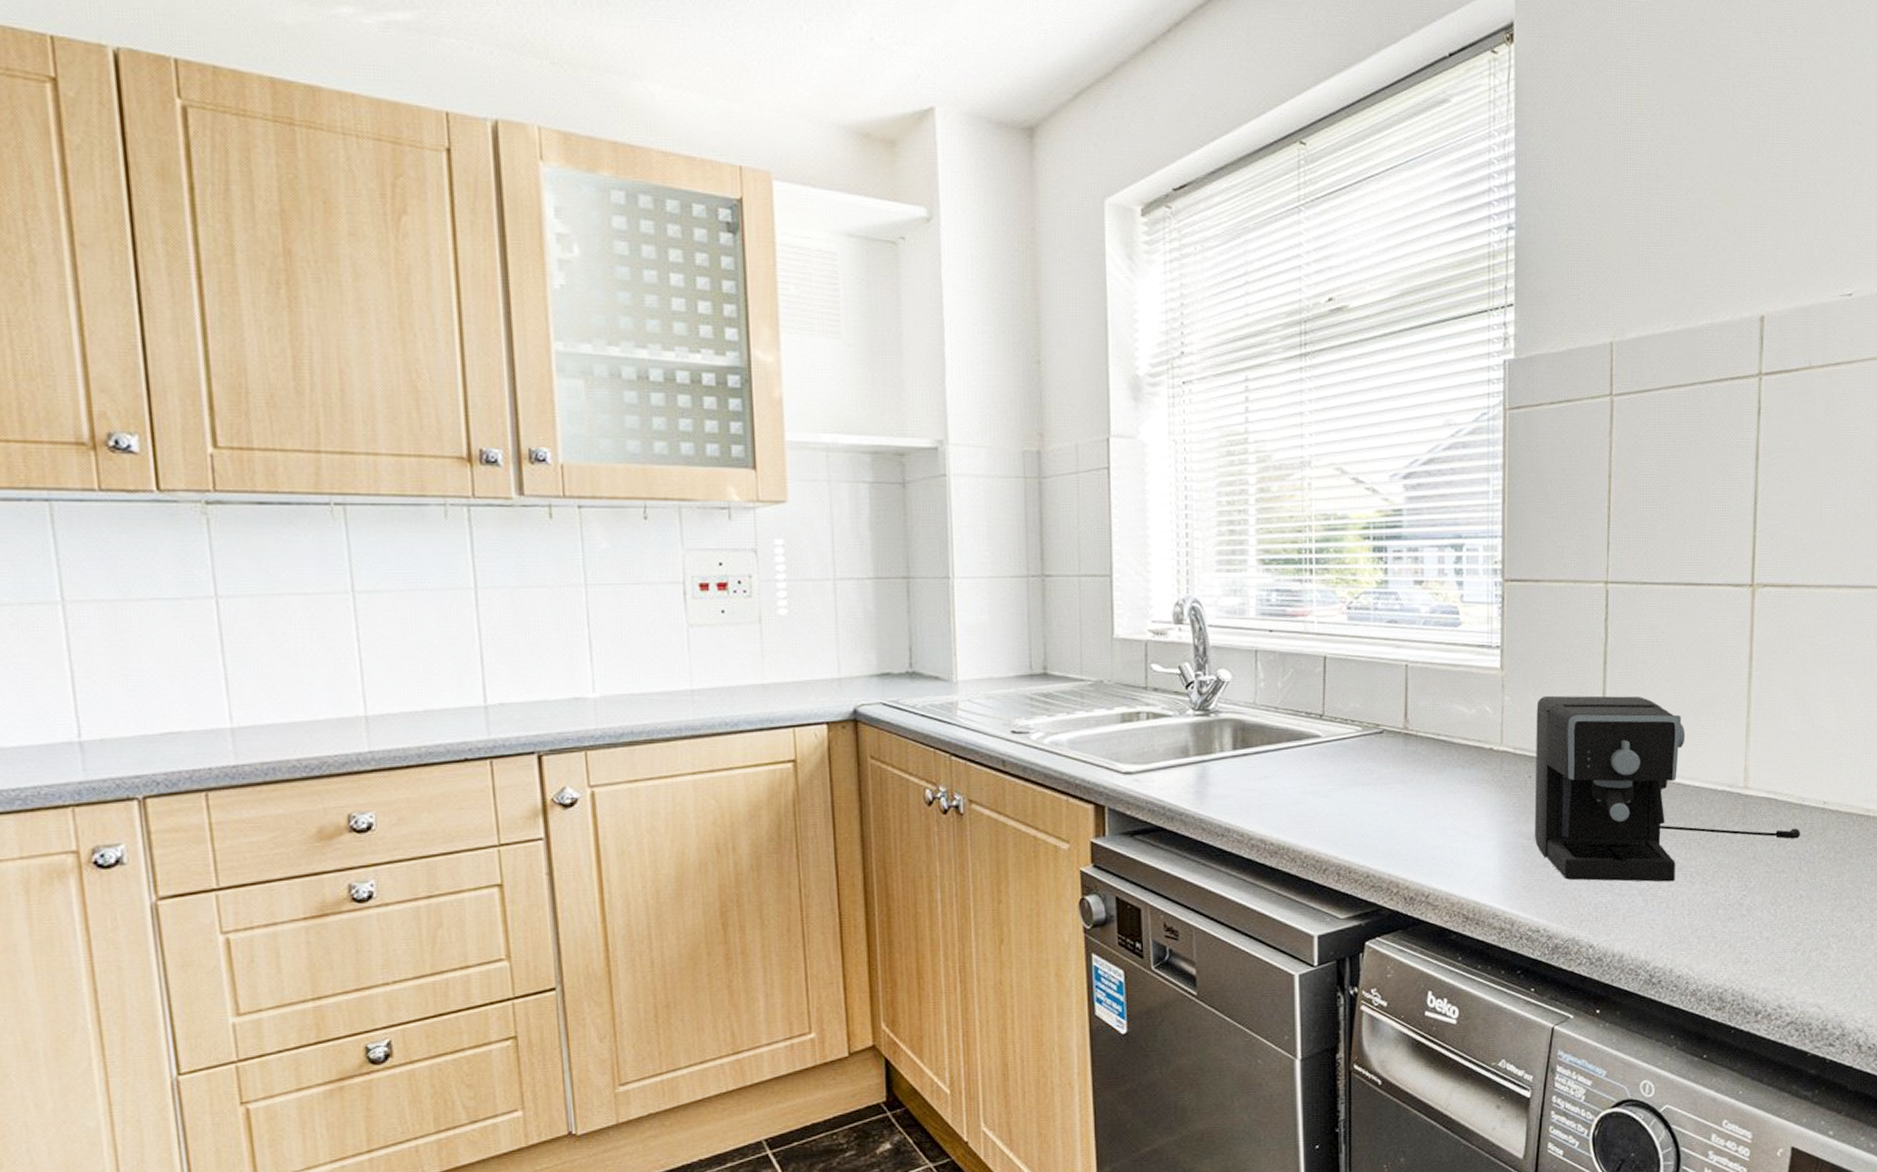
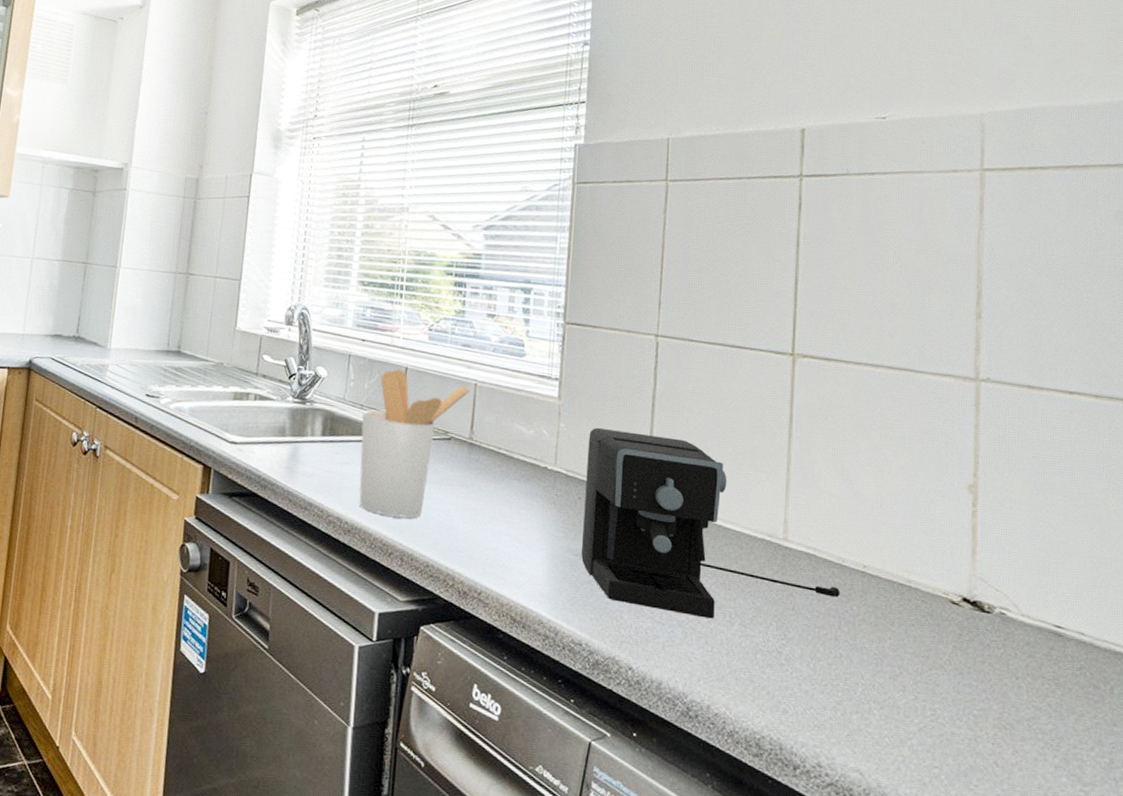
utensil holder: none [1277,659,1401,830] -> present [359,369,471,518]

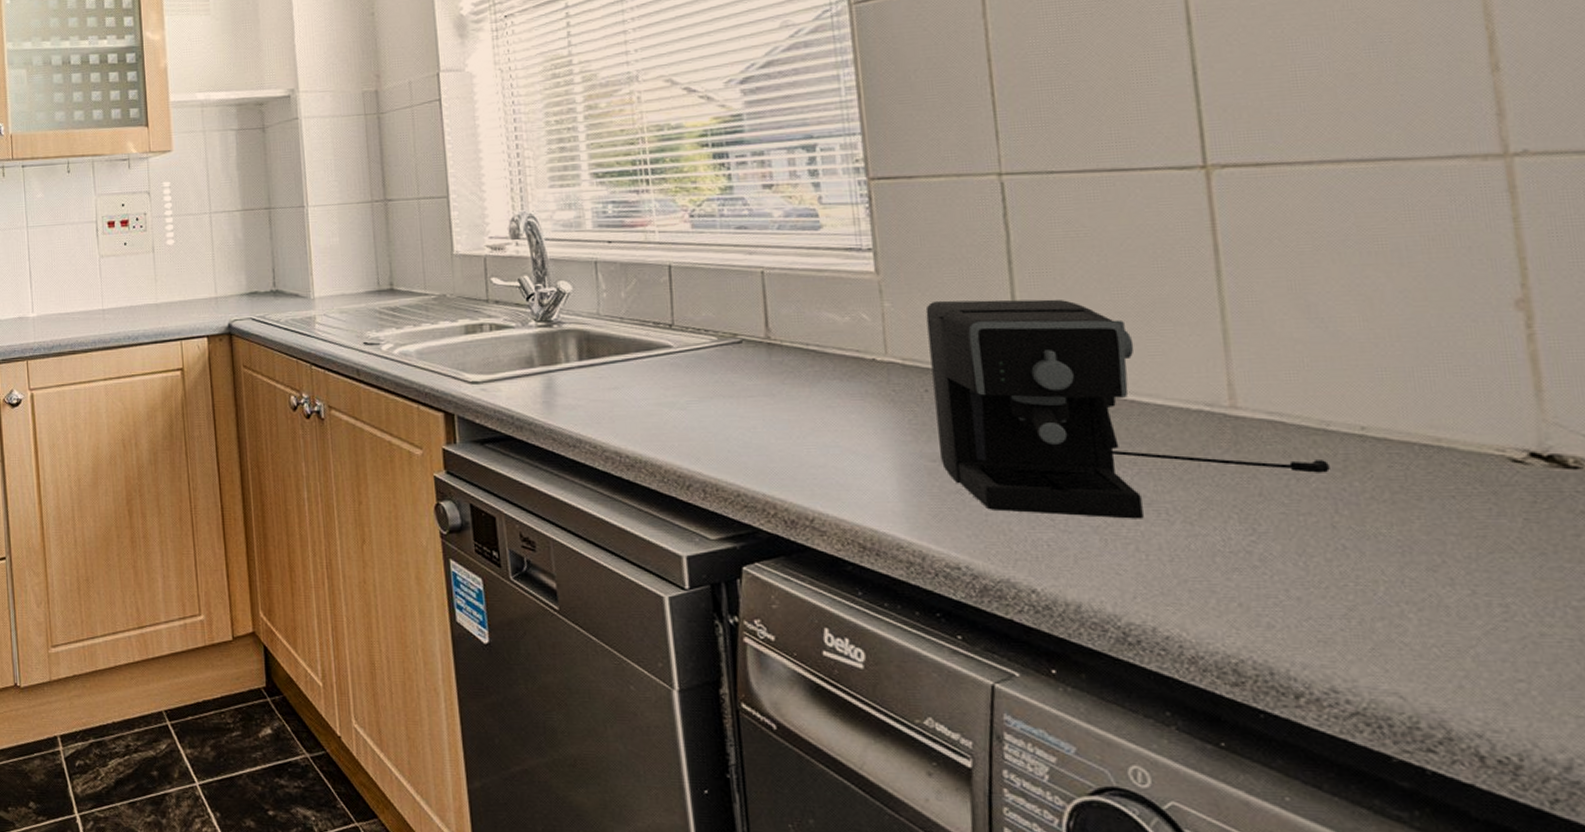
utensil holder: present [359,369,471,518] -> none [623,268,757,444]

